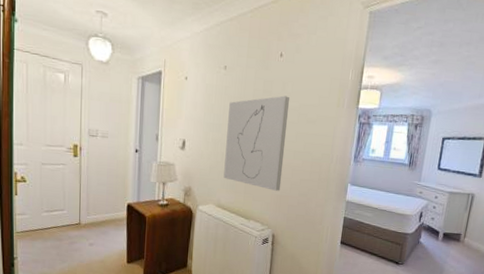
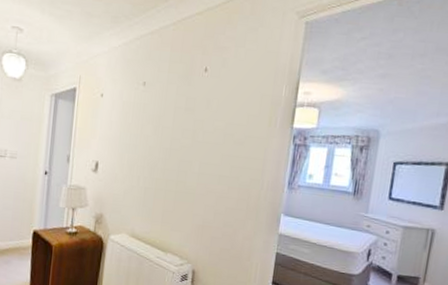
wall art: present [223,95,290,191] -> none [139,114,215,221]

